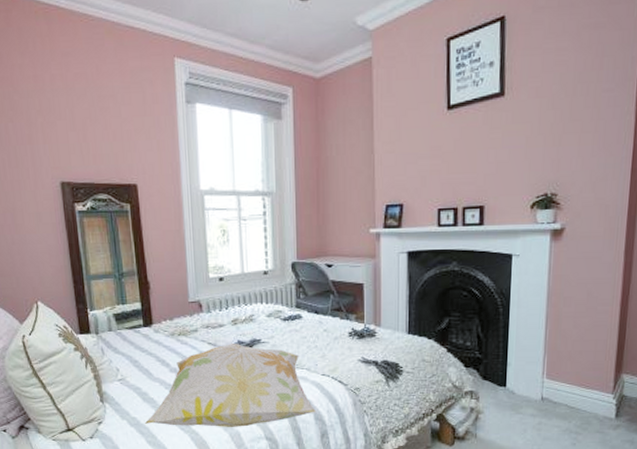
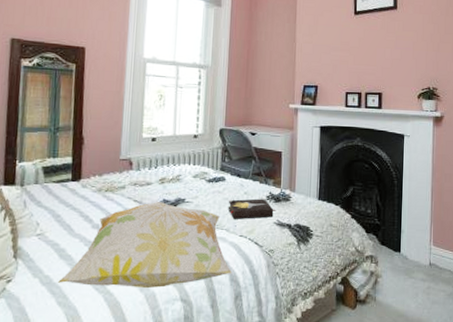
hardback book: none [307,335,360,358] -> present [228,198,276,219]

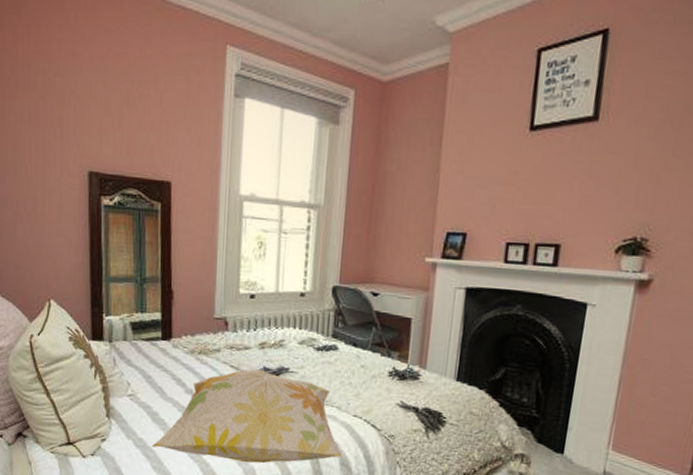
hardback book: present [228,198,276,219] -> none [340,372,400,398]

